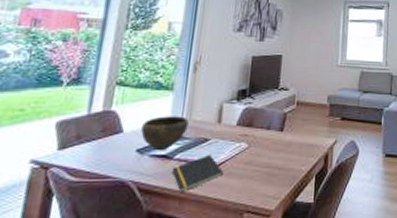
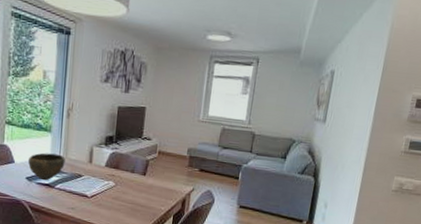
notepad: present [172,154,224,193] -> none [54,187,95,215]

